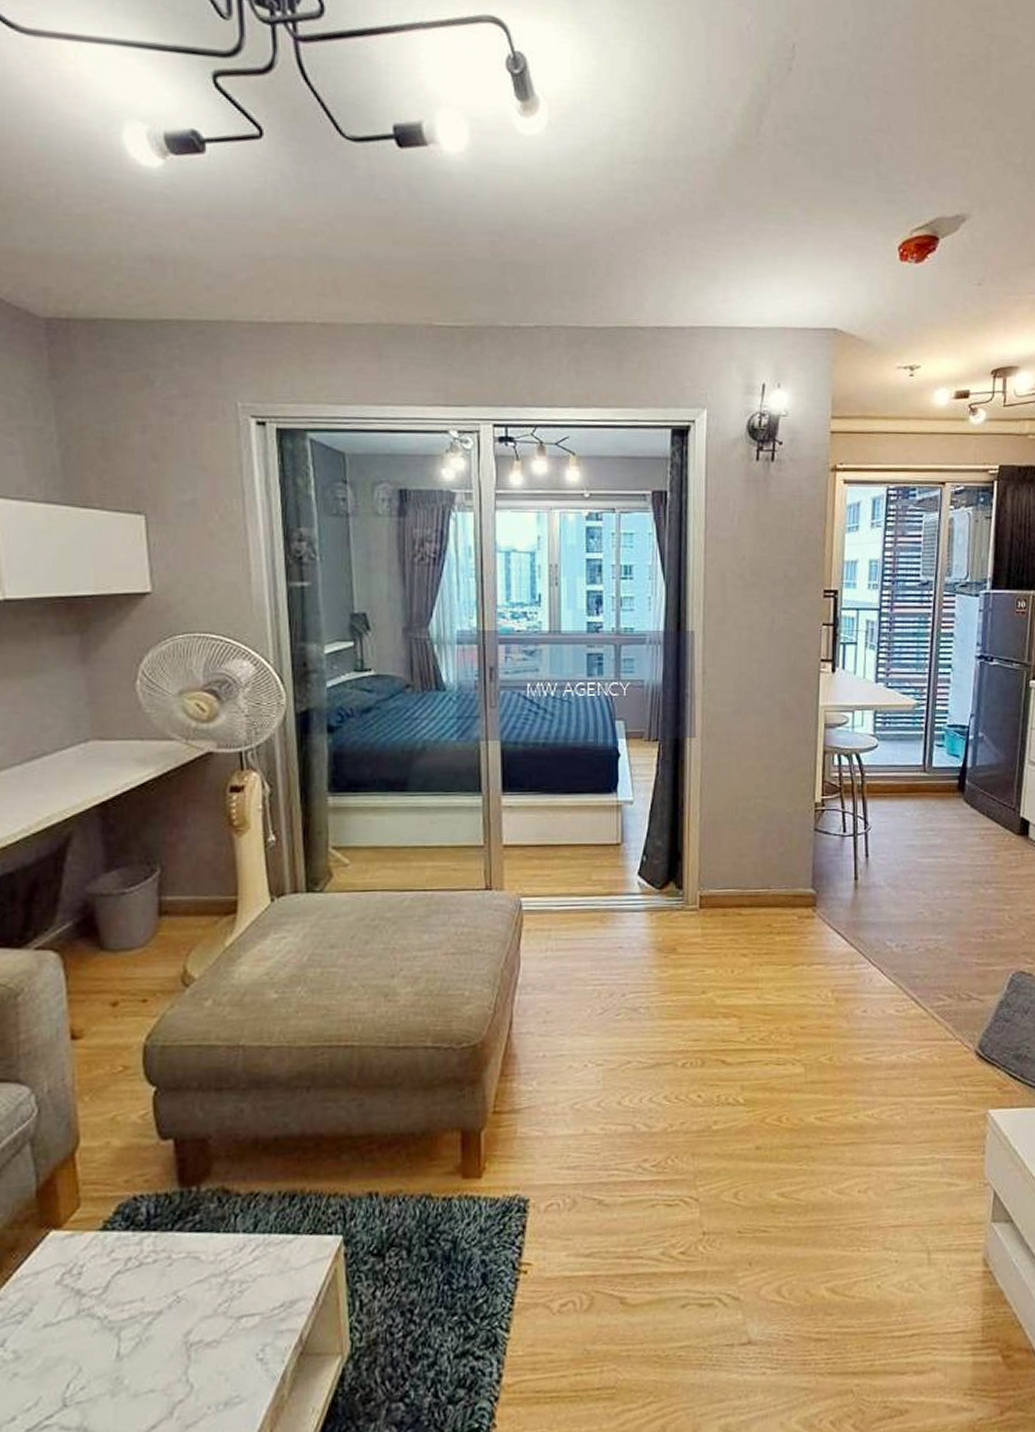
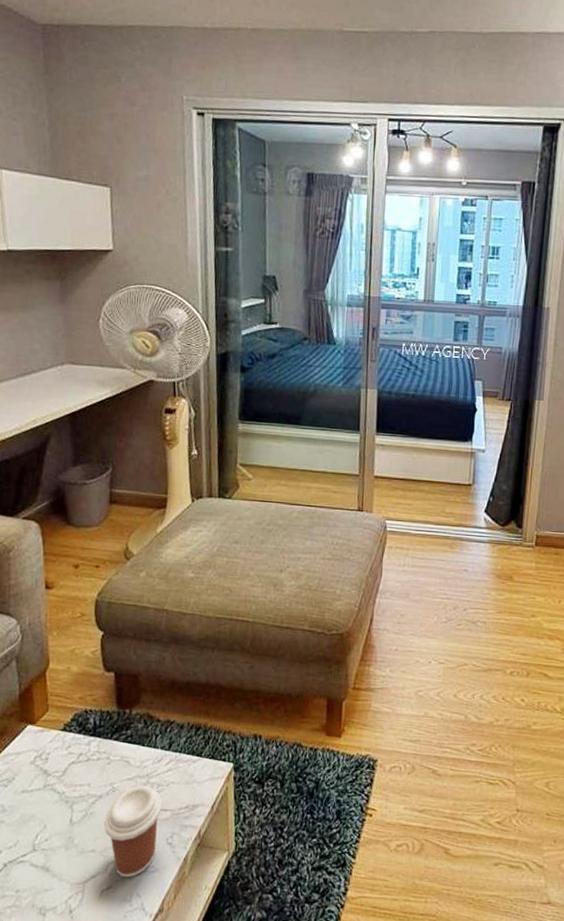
coffee cup: none [166,1286,249,1420] -> present [104,785,163,878]

